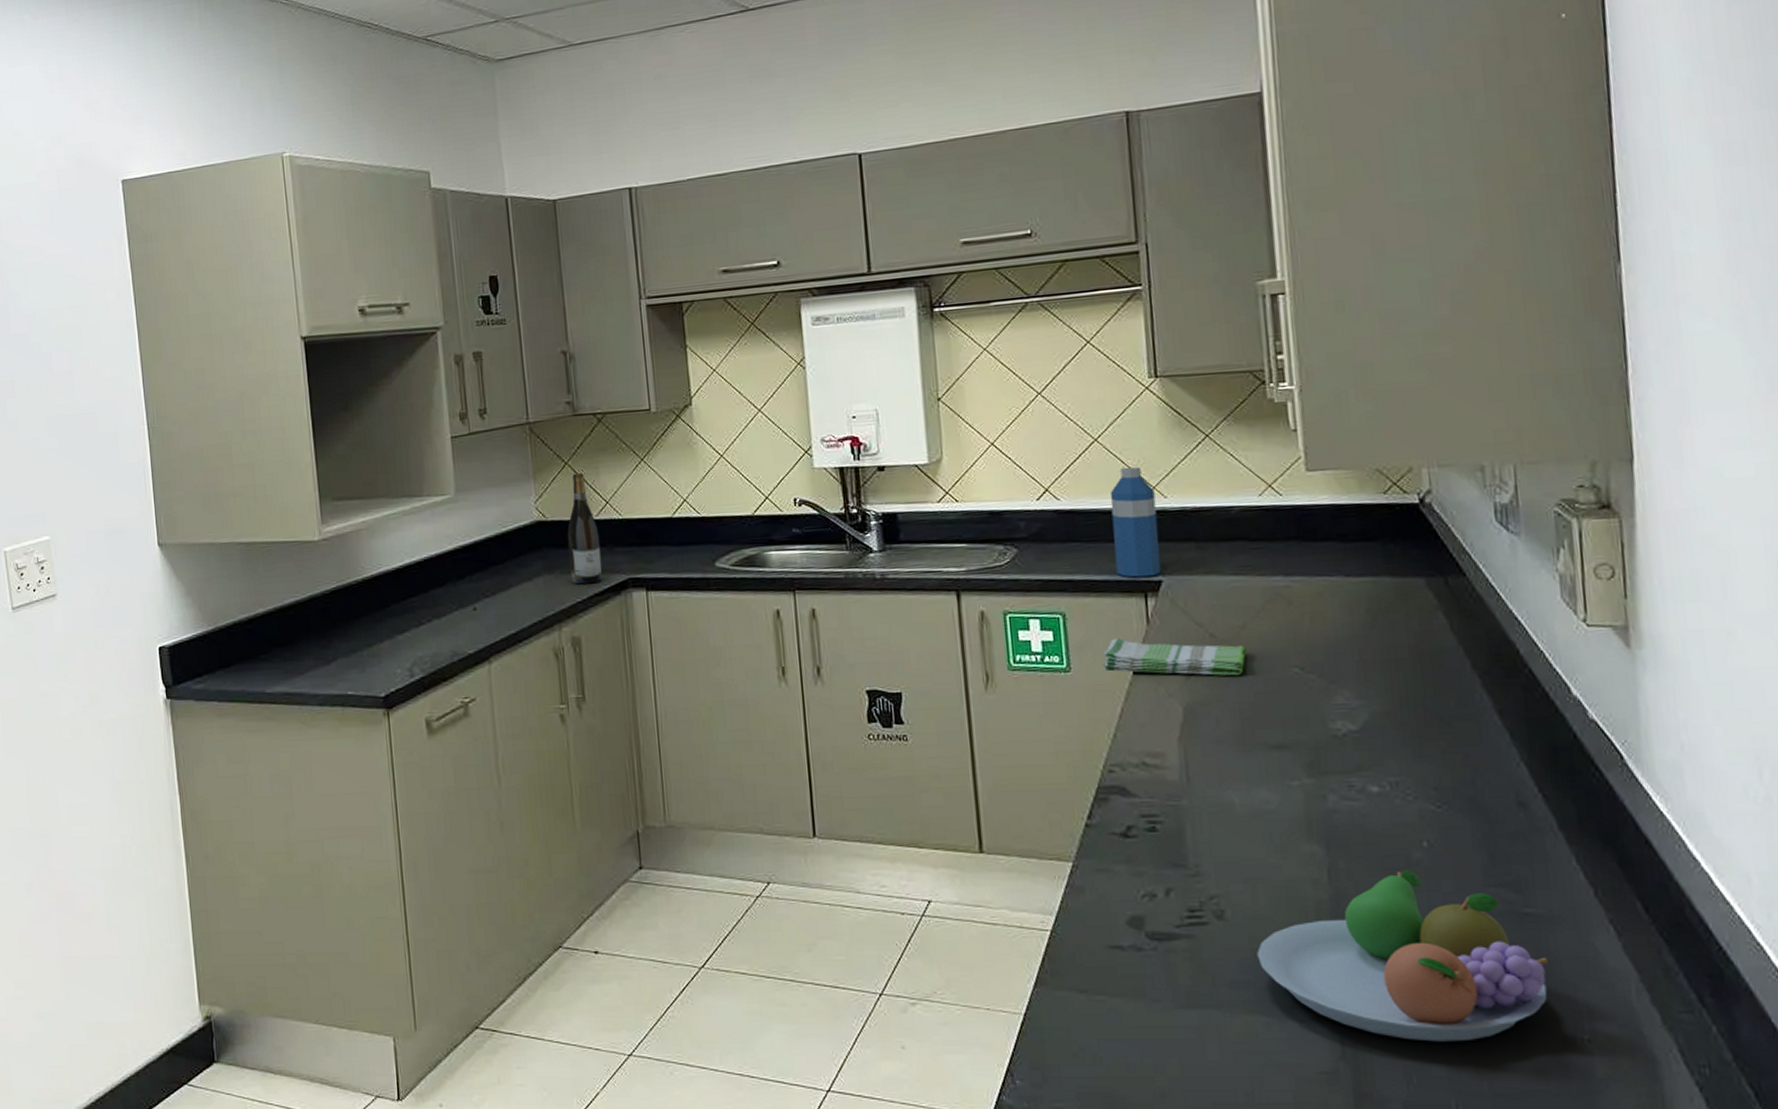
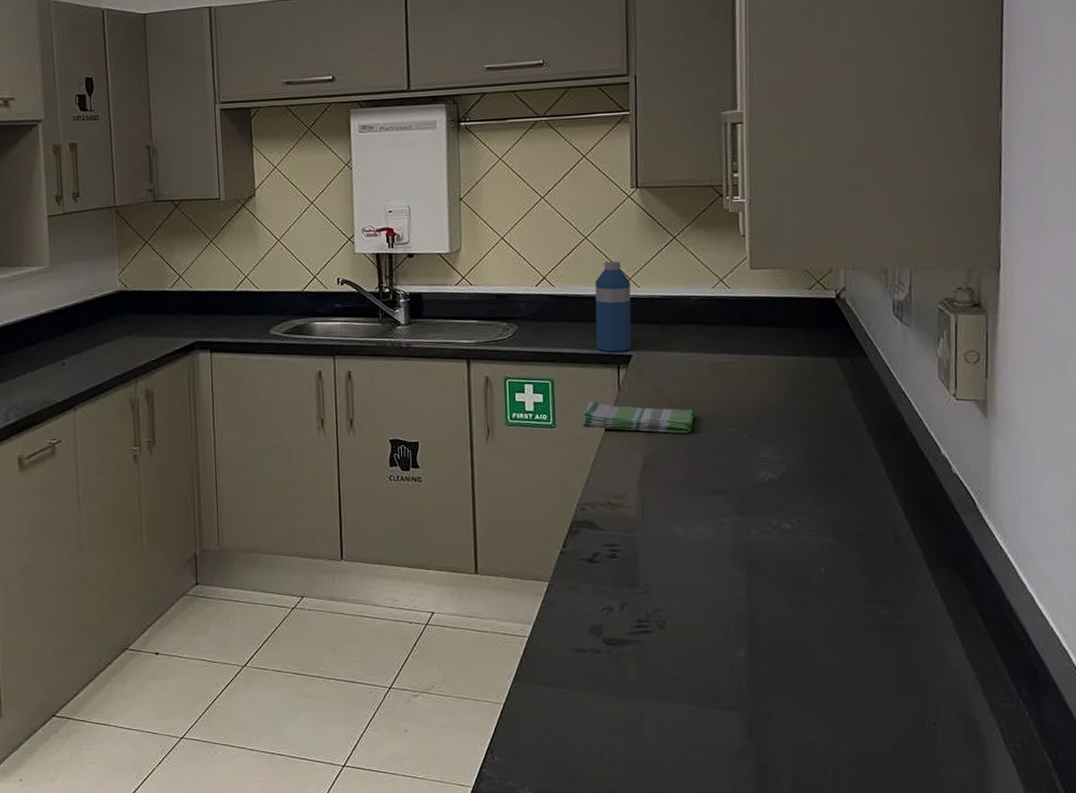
wine bottle: present [567,472,602,585] -> none [145,250,174,346]
fruit bowl: present [1257,870,1550,1042] -> none [689,590,910,725]

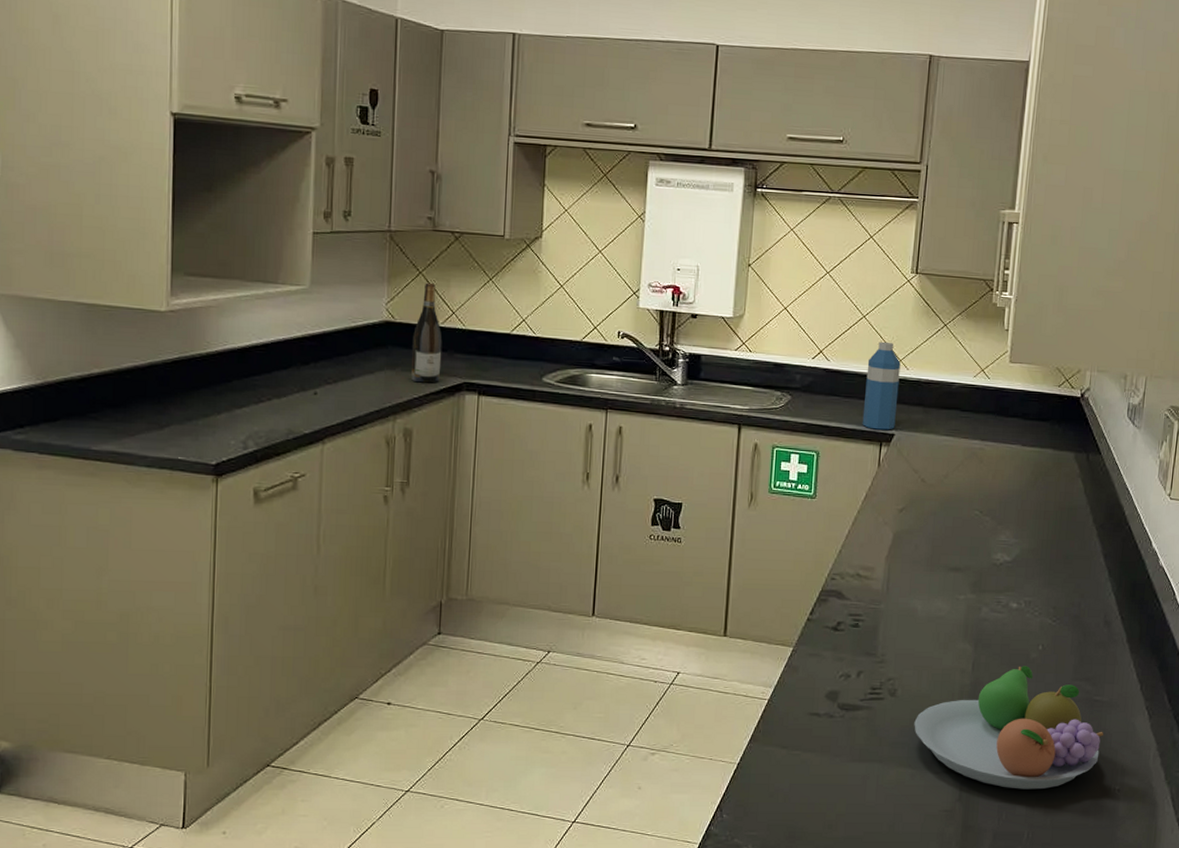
wine bottle: none [145,250,174,346] -> present [411,282,443,383]
dish towel: present [581,401,695,433] -> none [840,476,945,512]
fruit bowl: none [689,590,910,725] -> present [914,666,1104,790]

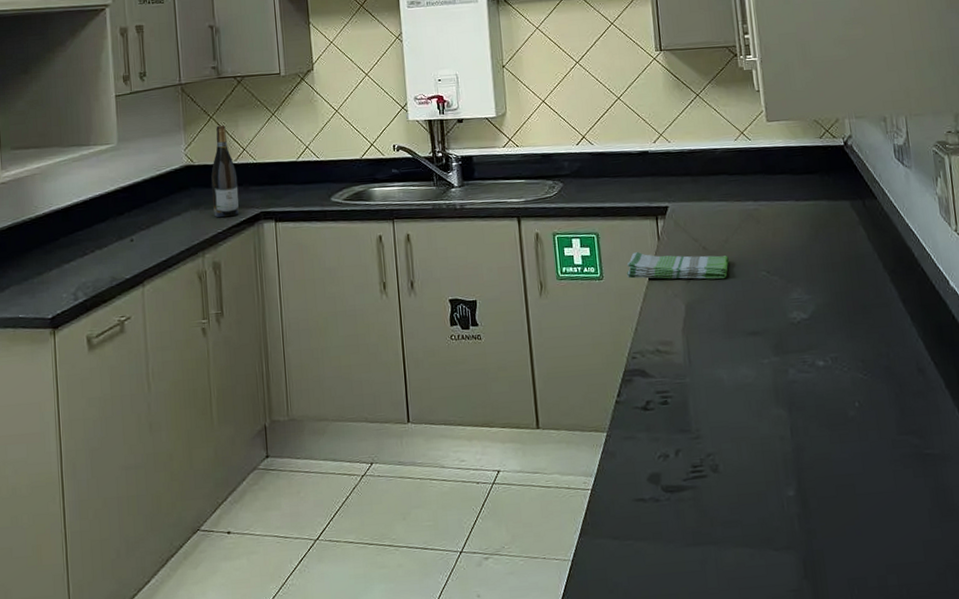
dish towel: none [840,476,945,512] -> present [626,252,729,280]
water bottle: present [862,341,901,430] -> none [629,118,667,204]
fruit bowl: present [914,666,1104,790] -> none [742,425,944,560]

